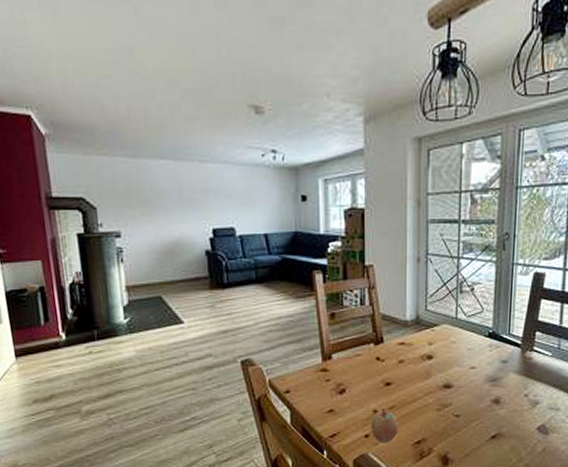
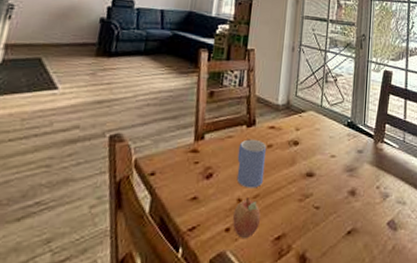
mug: none [368,356,398,401] -> present [236,139,267,188]

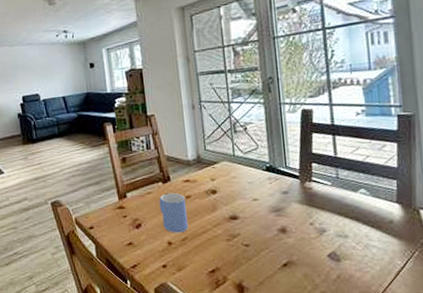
fruit: present [233,197,261,239] -> none [167,240,193,273]

